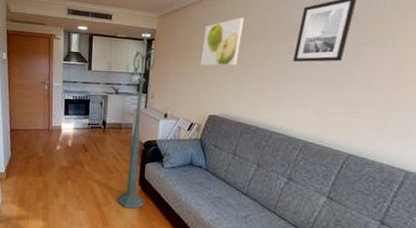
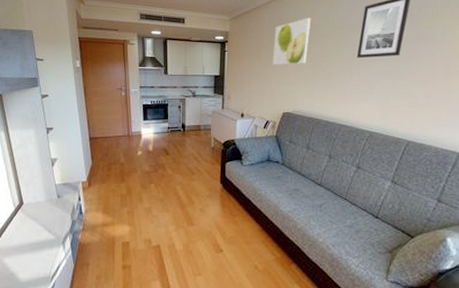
floor lamp: present [117,27,155,209] -> none [201,30,229,207]

